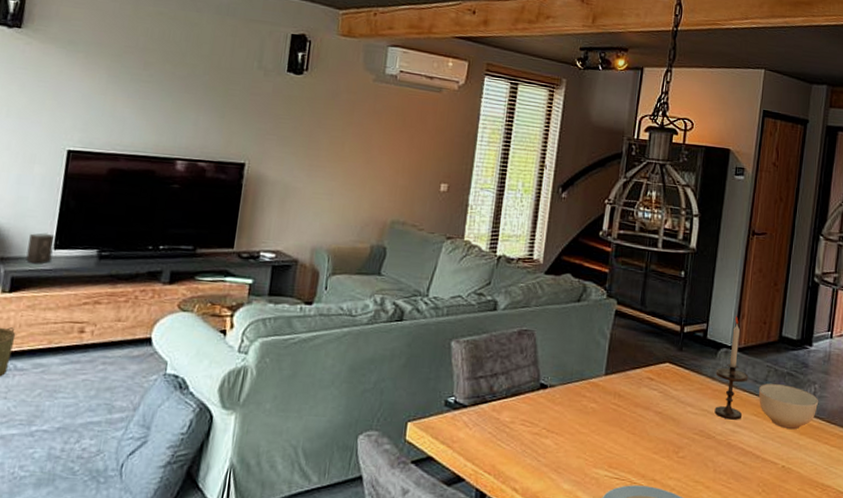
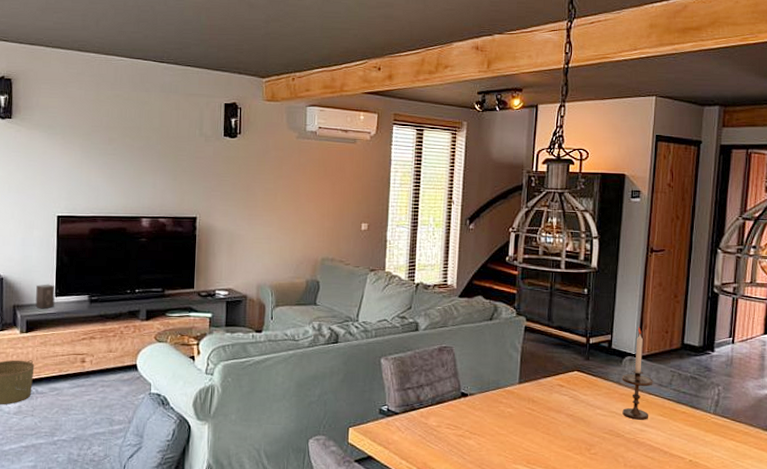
bowl: present [758,383,819,430] -> none [663,386,723,428]

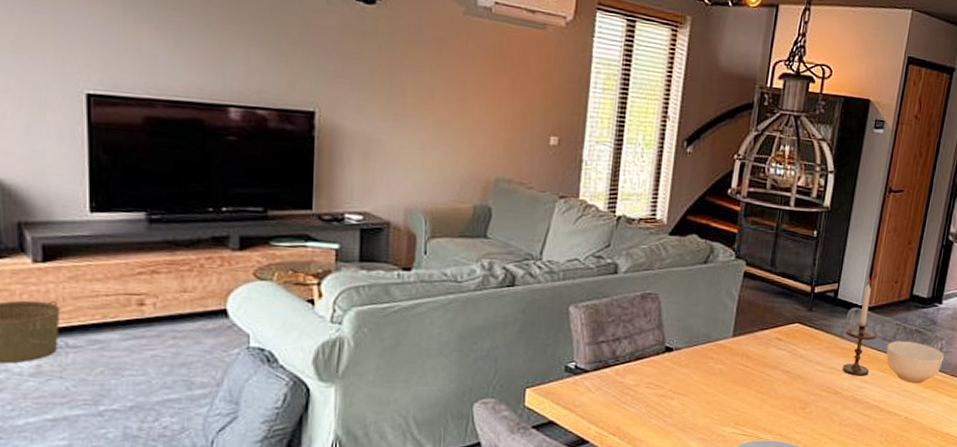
speaker: present [35,284,55,309] -> none [57,193,89,230]
bowl: none [663,386,723,428] -> present [886,340,945,384]

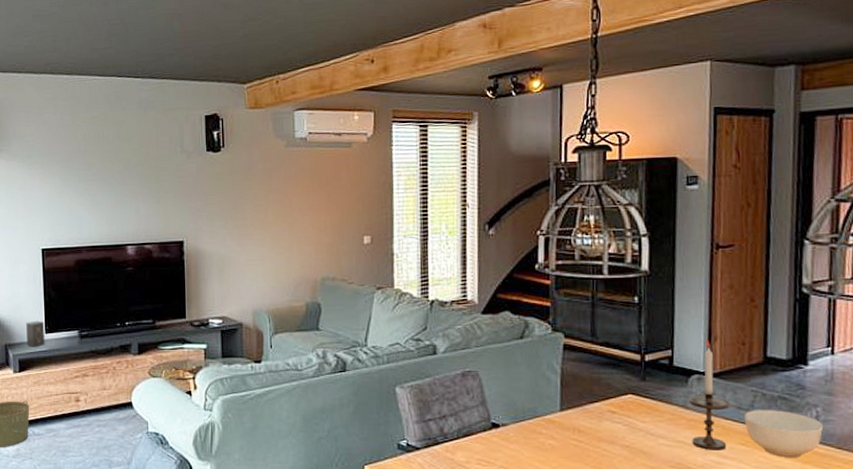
speaker: none [57,193,89,230] -> present [26,320,45,347]

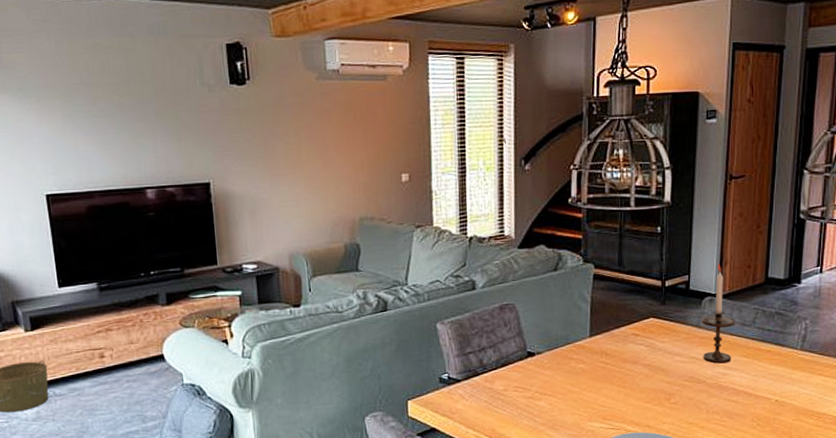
speaker: present [26,320,45,347] -> none [35,274,59,303]
bowl: present [743,409,824,458] -> none [747,323,811,366]

